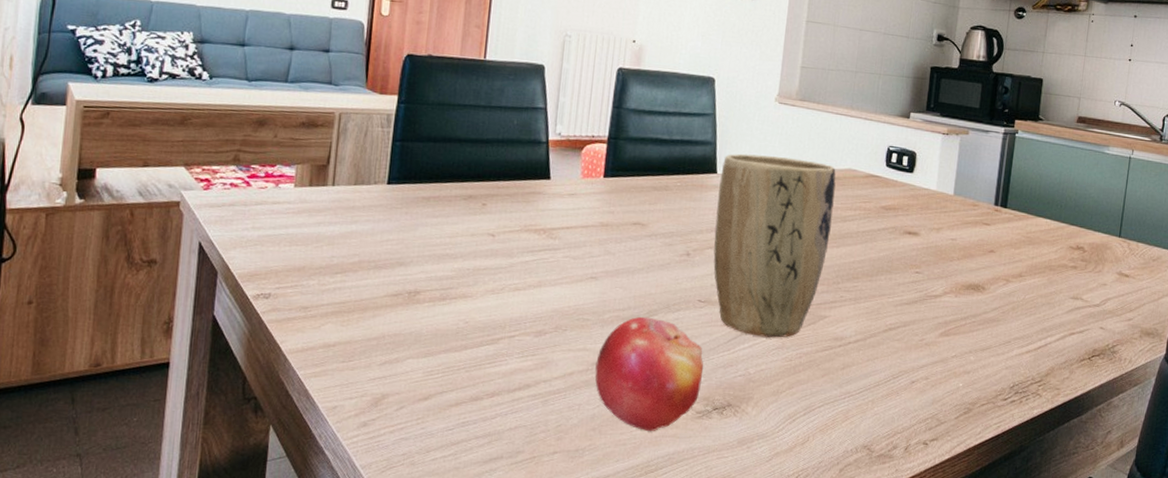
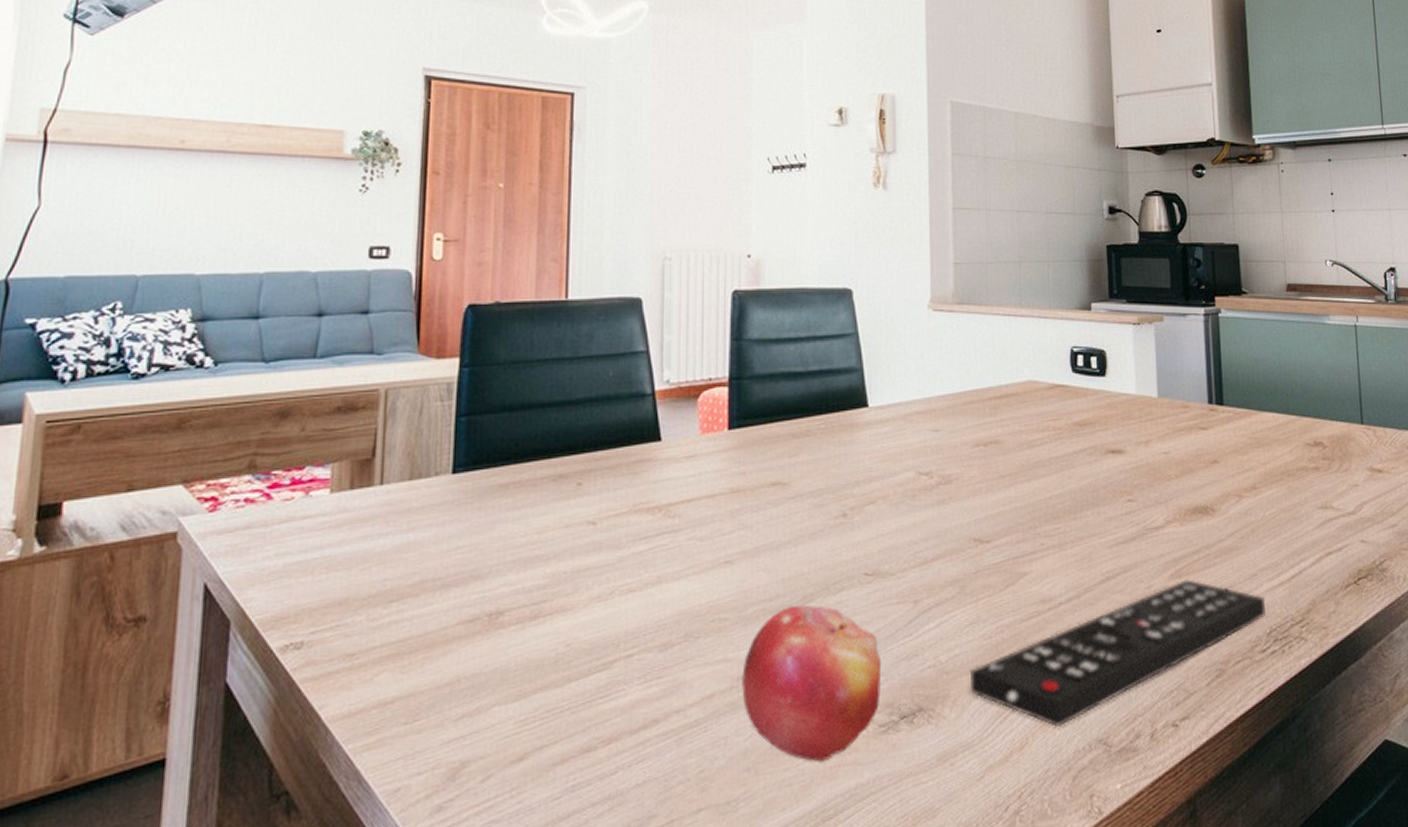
plant pot: present [713,153,836,338] -> none [872,376,1017,611]
remote control: none [770,338,1013,432] -> present [970,579,1265,727]

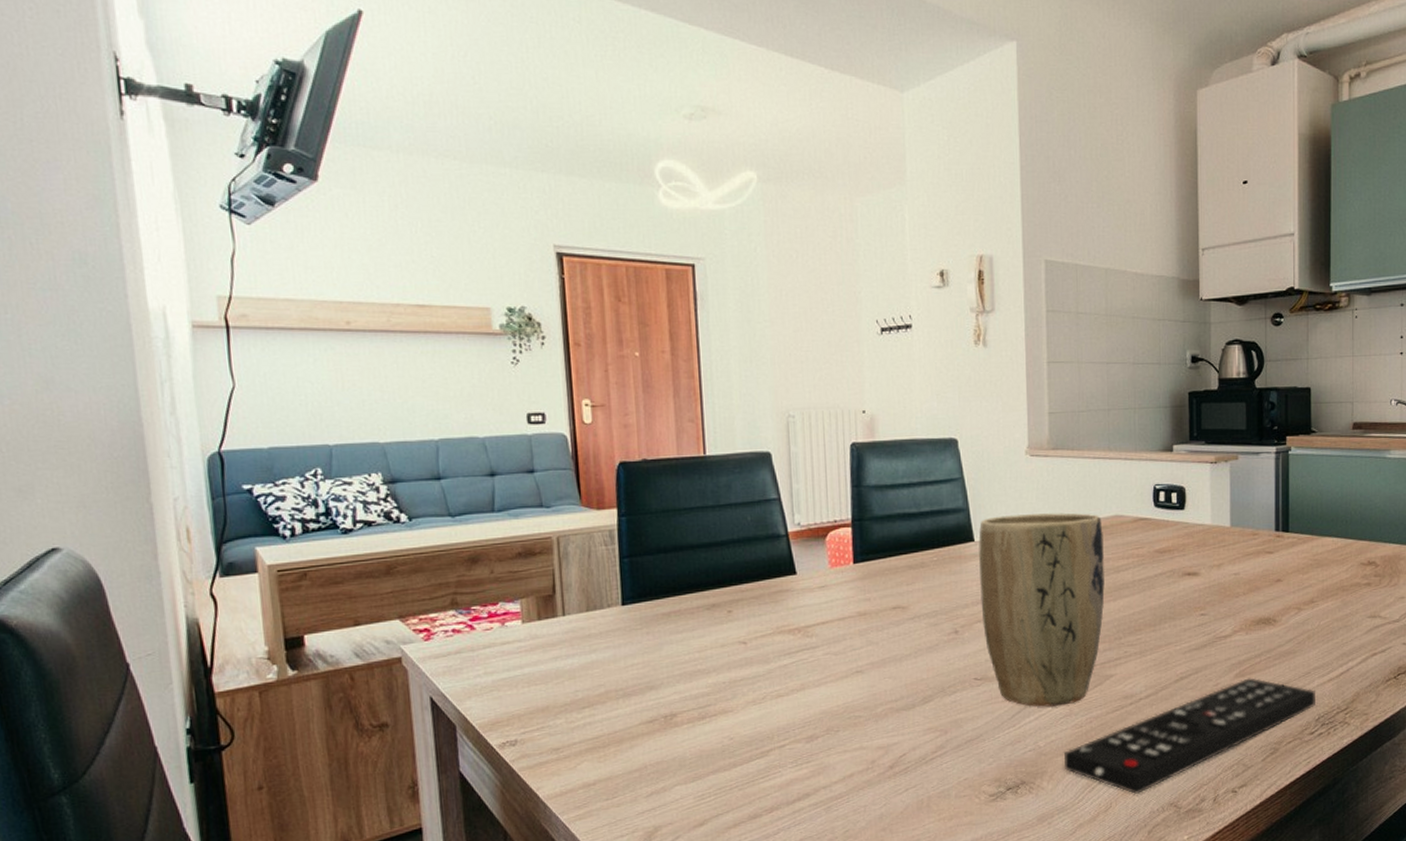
fruit: present [742,604,882,762] -> none [875,704,991,823]
plant pot: none [872,376,1017,611] -> present [978,513,1105,707]

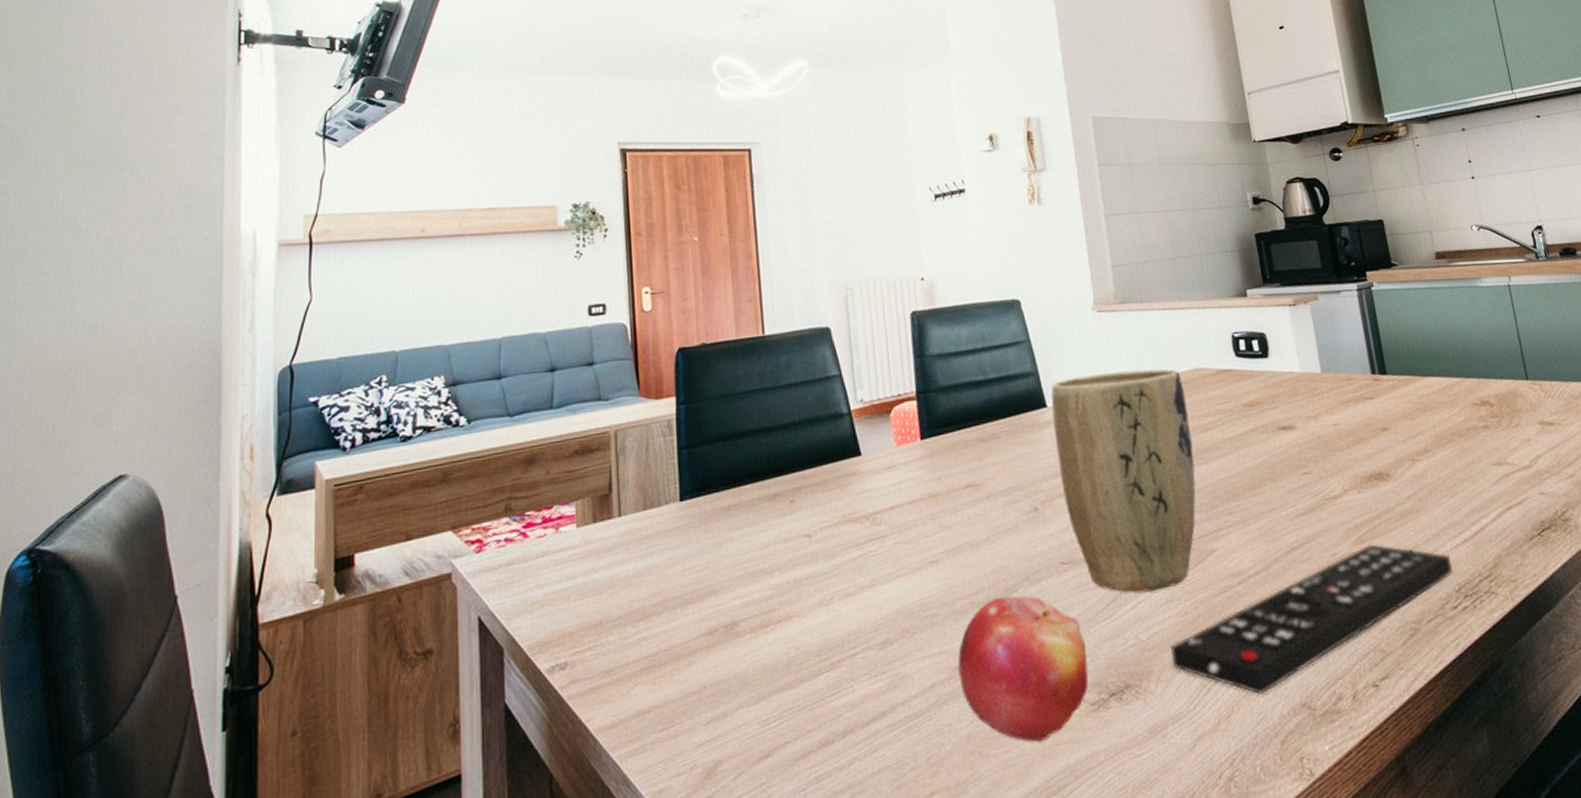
fruit: none [875,704,991,823] -> present [957,595,1089,742]

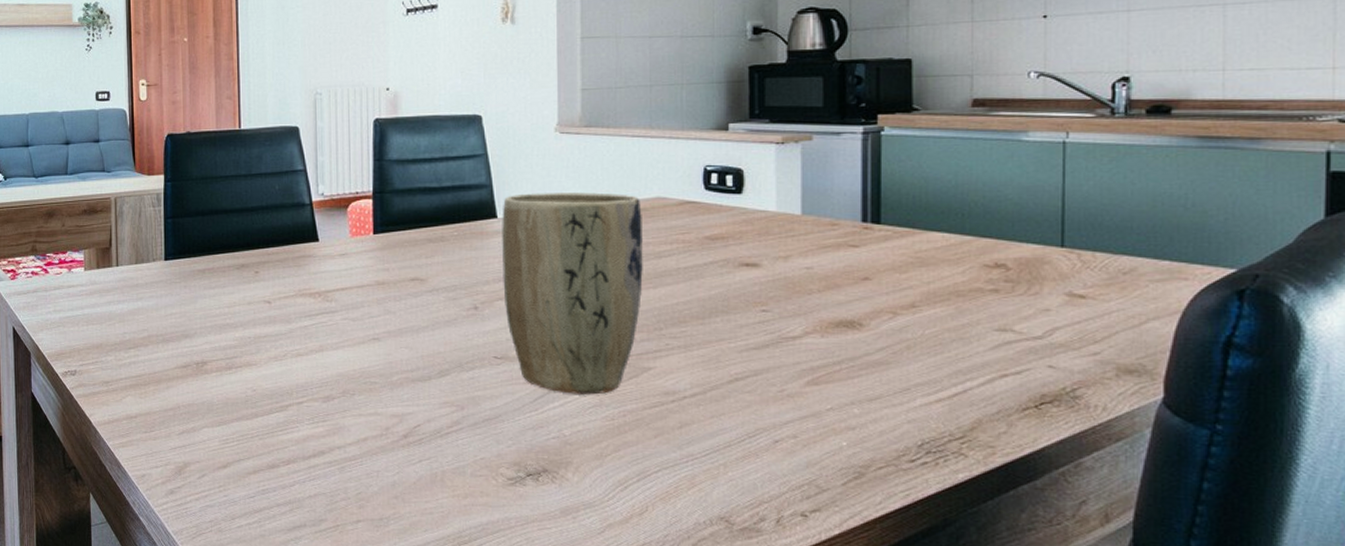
fruit: present [957,595,1089,742] -> none [390,377,510,500]
remote control: present [1171,544,1453,695] -> none [593,387,917,501]

